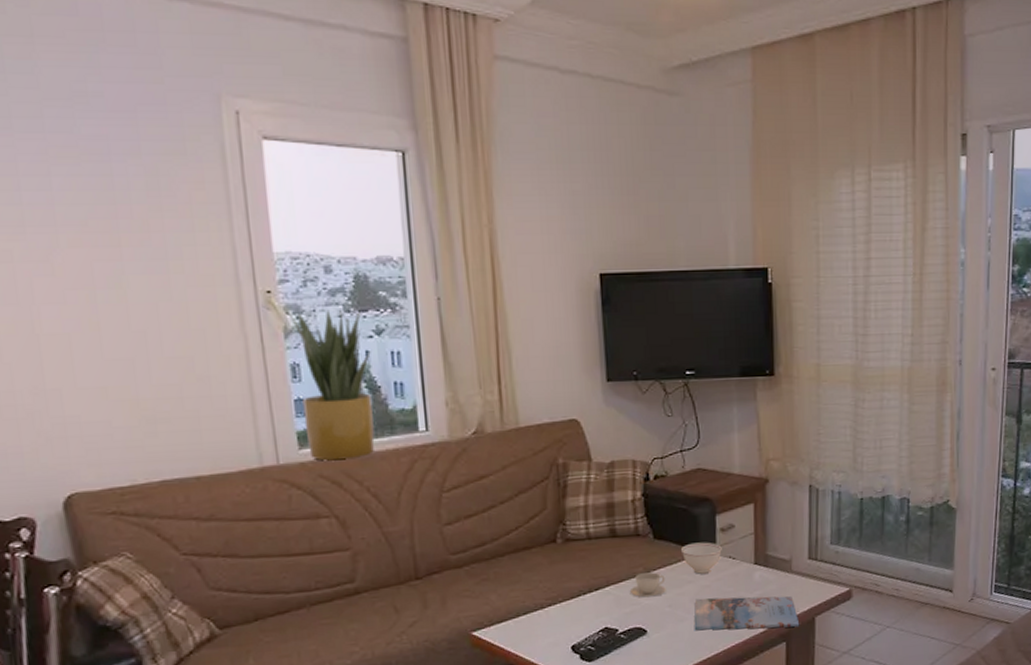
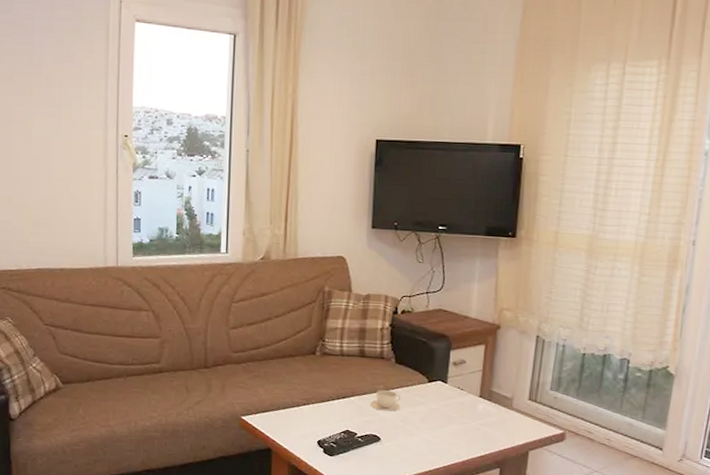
planter: present [289,310,375,461] -> none [138,153,193,269]
bowl: present [680,542,722,574] -> none [416,371,453,399]
magazine: present [694,595,800,631] -> none [420,418,515,458]

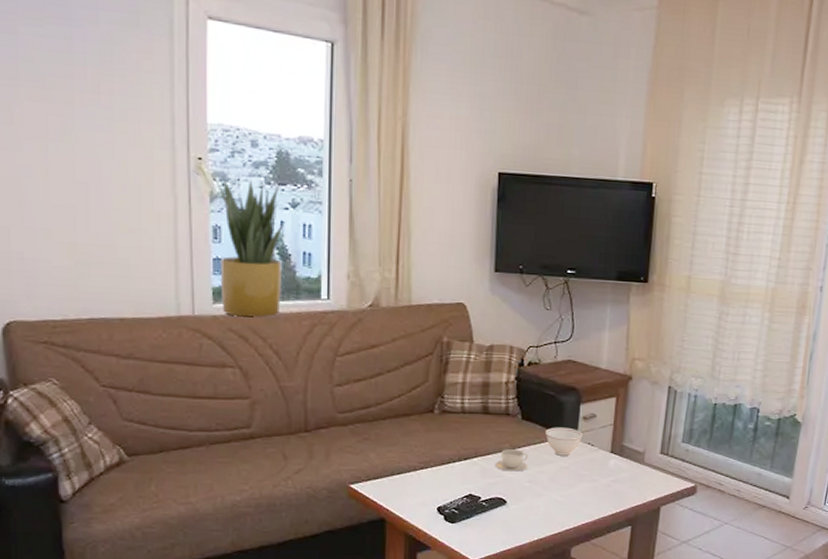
planter: none [138,153,193,269] -> present [216,180,285,318]
bowl: none [416,371,453,399] -> present [544,427,583,456]

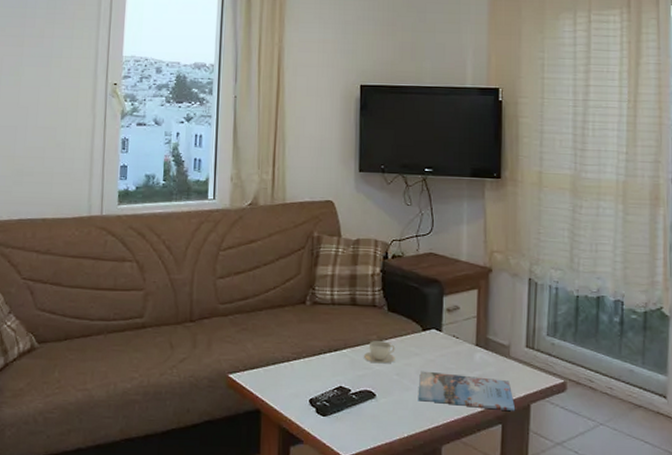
planter: present [216,180,285,318] -> none [125,100,181,217]
bowl: present [544,427,583,456] -> none [410,319,447,348]
magazine: none [549,477,646,514] -> present [418,371,516,412]

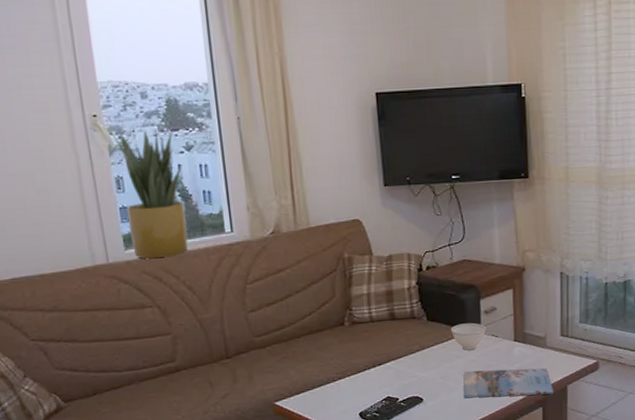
planter: none [125,100,181,217] -> present [112,130,188,260]
teacup: present [364,340,395,364] -> none [408,349,439,371]
bowl: none [410,319,447,348] -> present [450,322,486,350]

